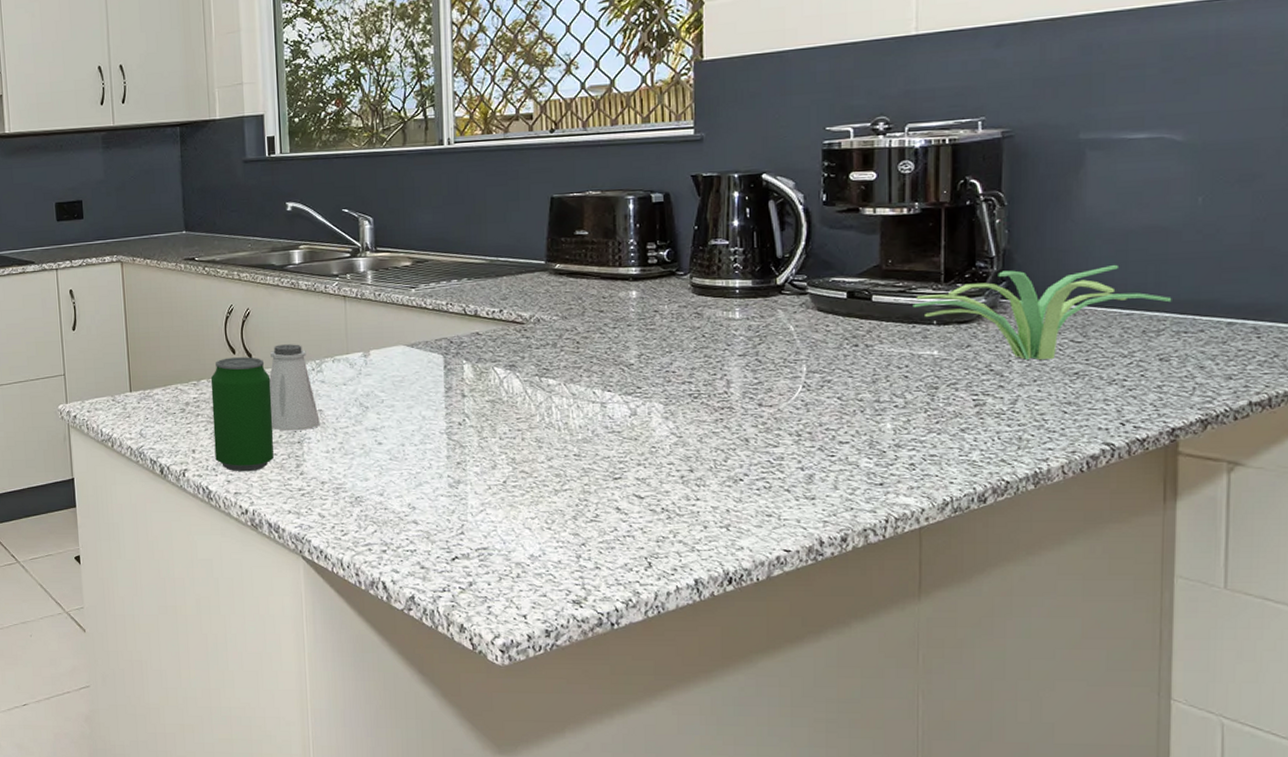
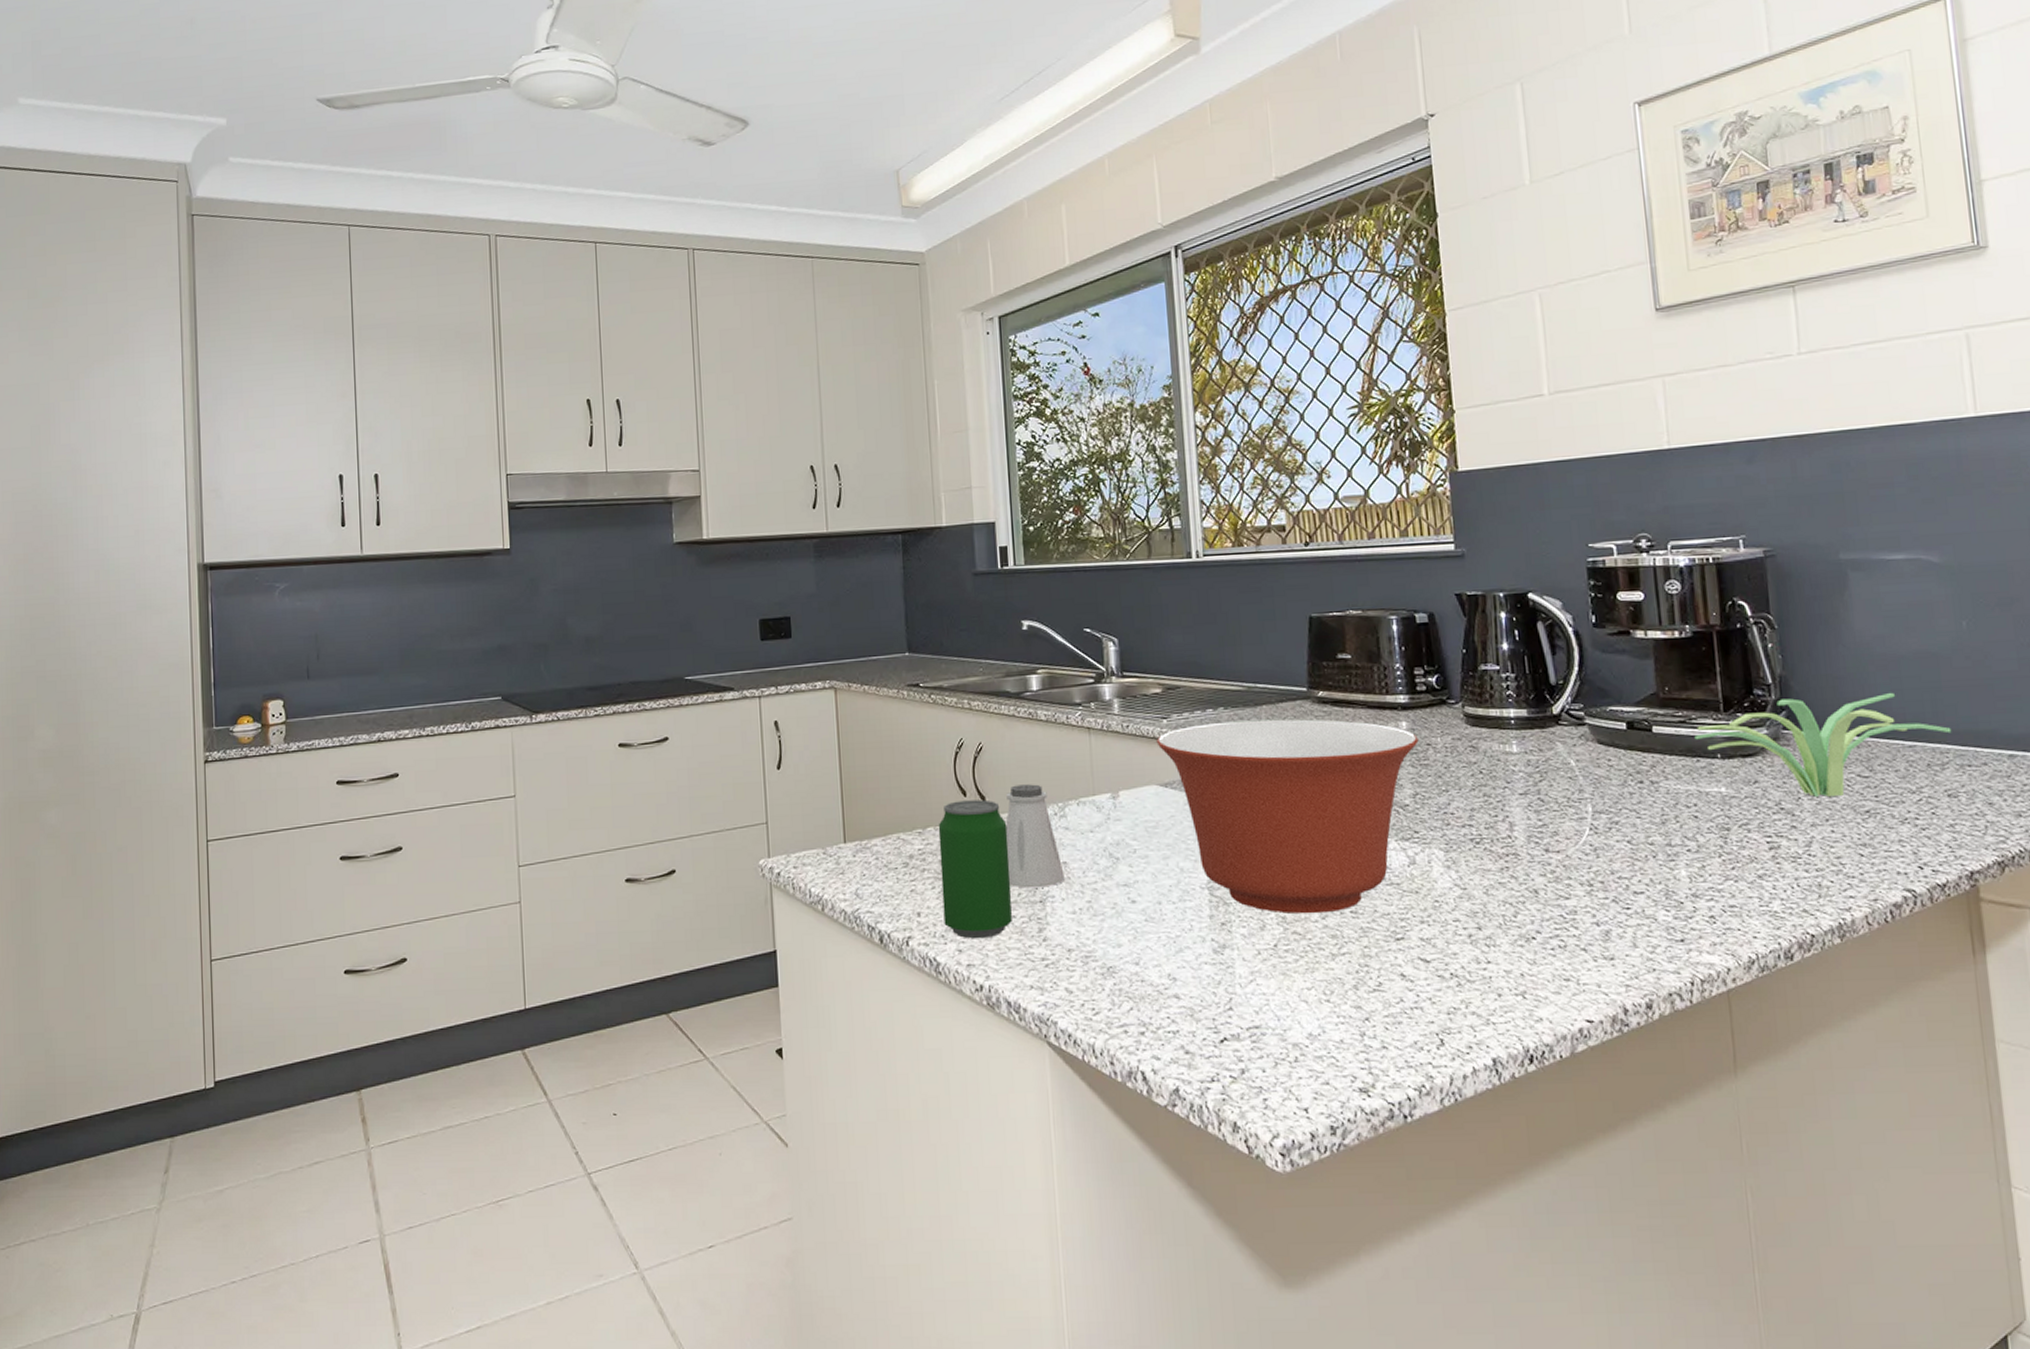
mixing bowl: none [405,288,647,456] -> present [1156,719,1419,914]

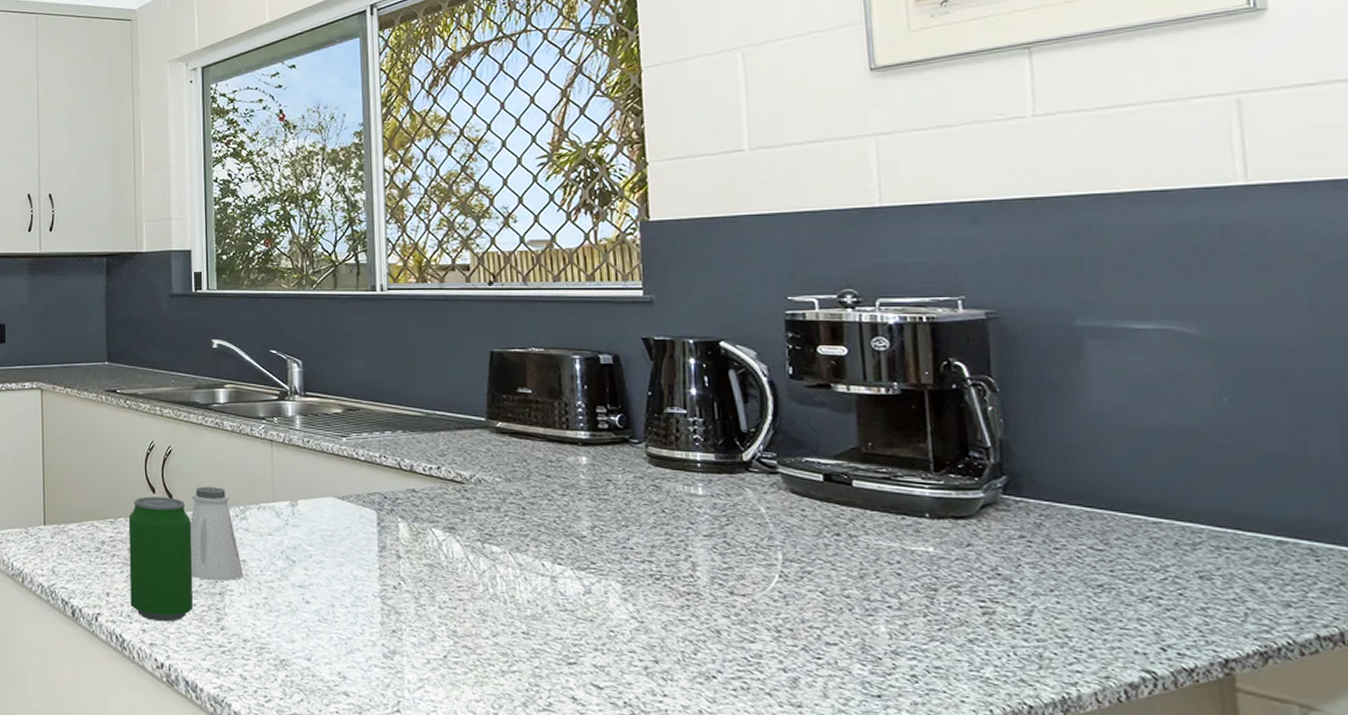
mixing bowl: present [1156,719,1419,914] -> none [335,444,599,631]
plant: present [1694,693,1952,797] -> none [899,463,1206,567]

